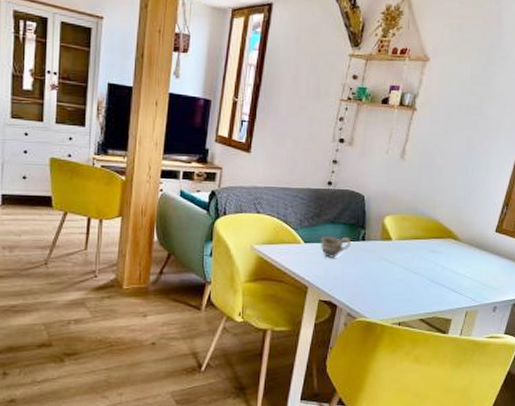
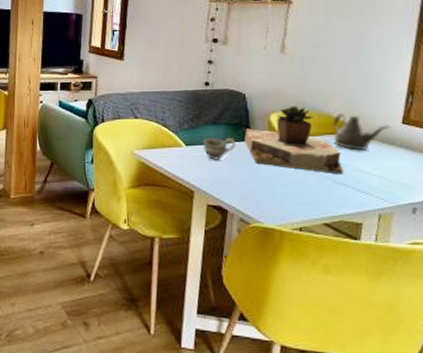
succulent plant: none [359,210,442,276] -> present [244,105,344,175]
teapot: none [437,219,486,255] -> present [332,112,391,151]

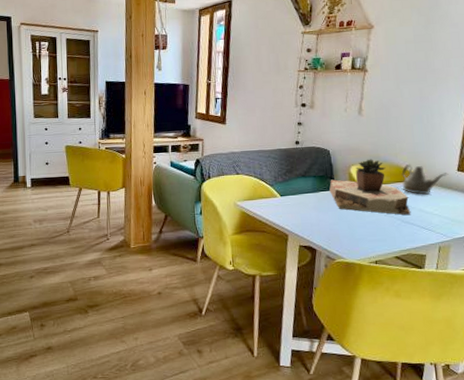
cup: present [203,137,237,160] -> none [295,188,323,208]

